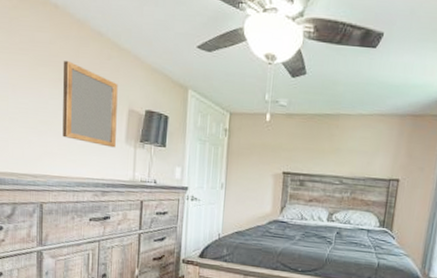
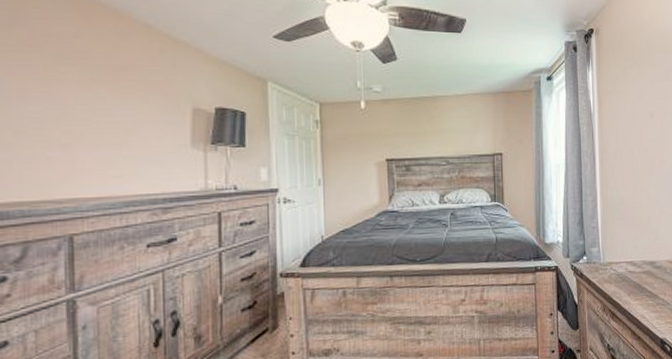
home mirror: present [62,61,118,148] -> none [95,58,178,154]

